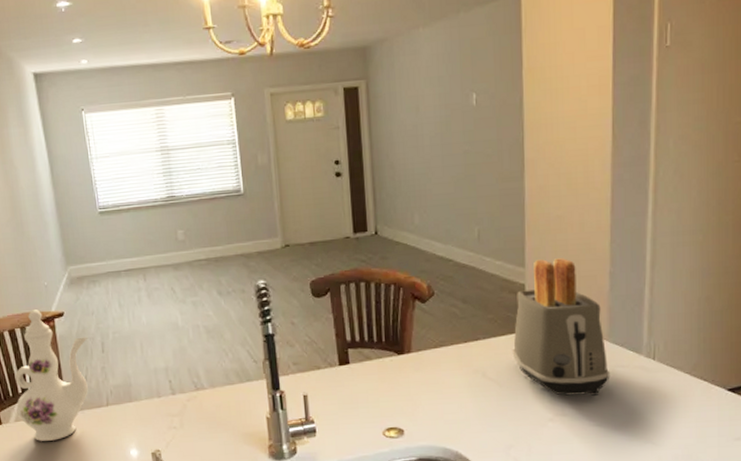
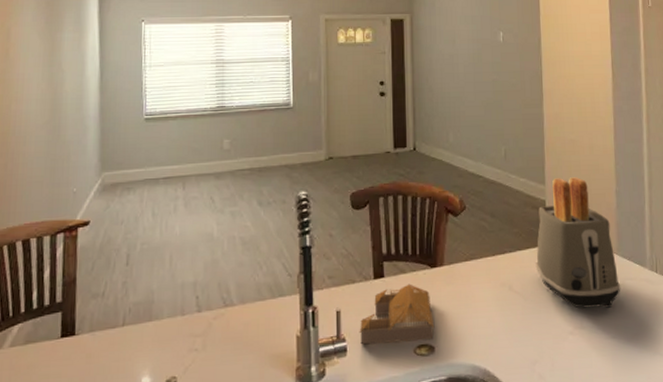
ewer: present [15,310,88,441] -> none [14,218,112,370]
architectural model: none [327,370,404,427] -> present [359,283,435,345]

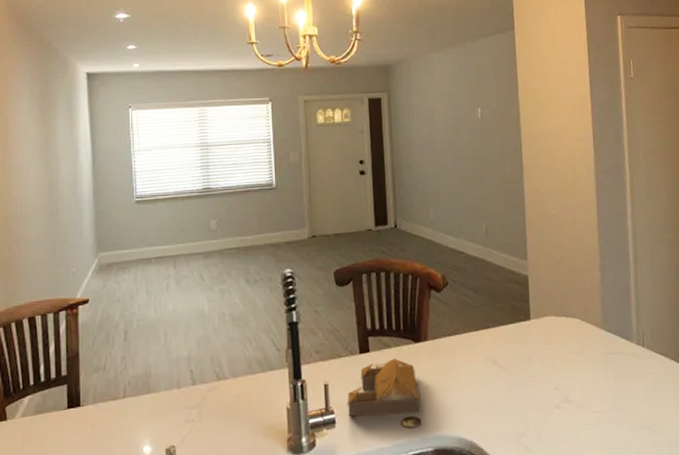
toaster: present [535,177,621,308] -> none [519,252,607,382]

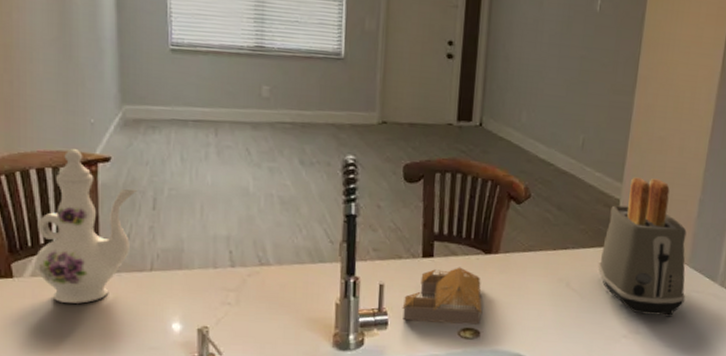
ewer: none [25,296,110,439] -> present [34,149,136,304]
toaster: none [519,252,607,382] -> present [598,177,687,317]

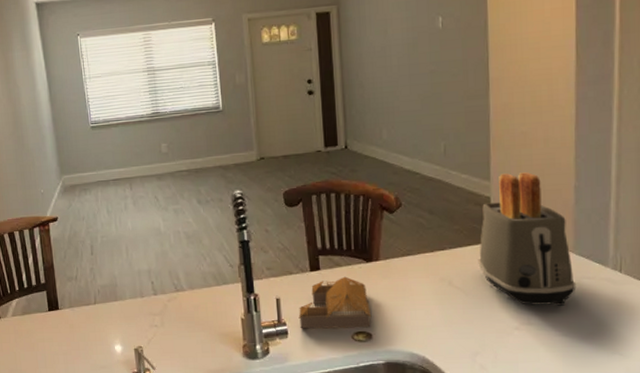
ewer: present [34,149,136,304] -> none [13,214,78,335]

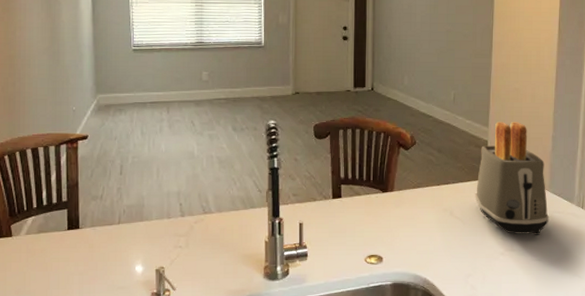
architectural model: present [298,276,372,329] -> none [318,204,384,252]

